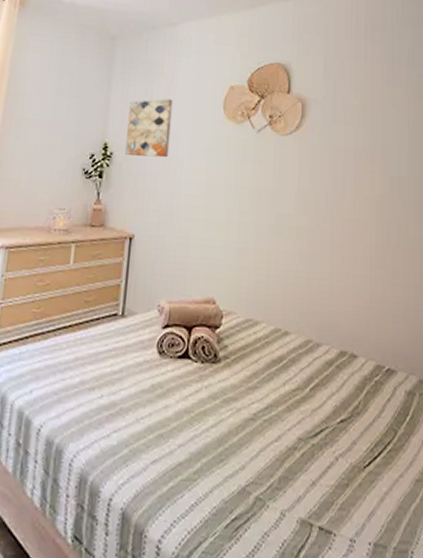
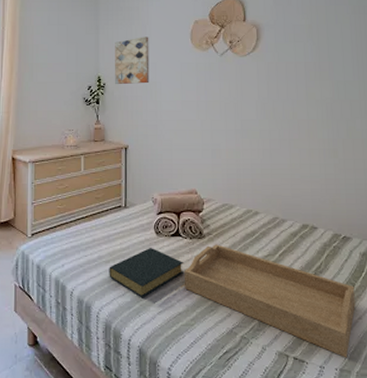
hardback book: none [91,371,190,441] -> present [109,247,183,298]
serving tray: none [189,371,397,529] -> present [185,244,356,359]

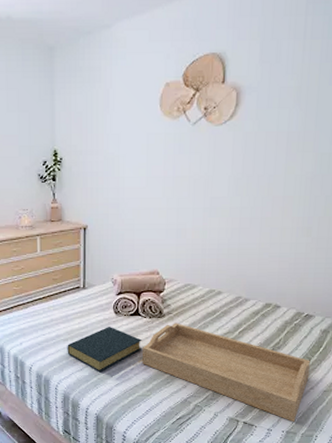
wall art: present [115,37,150,85] -> none [73,103,112,160]

